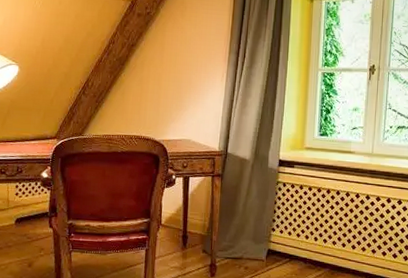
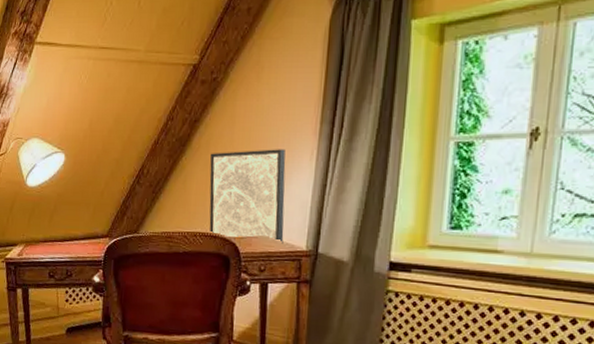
wall art: none [143,71,203,146] -> present [209,149,286,244]

